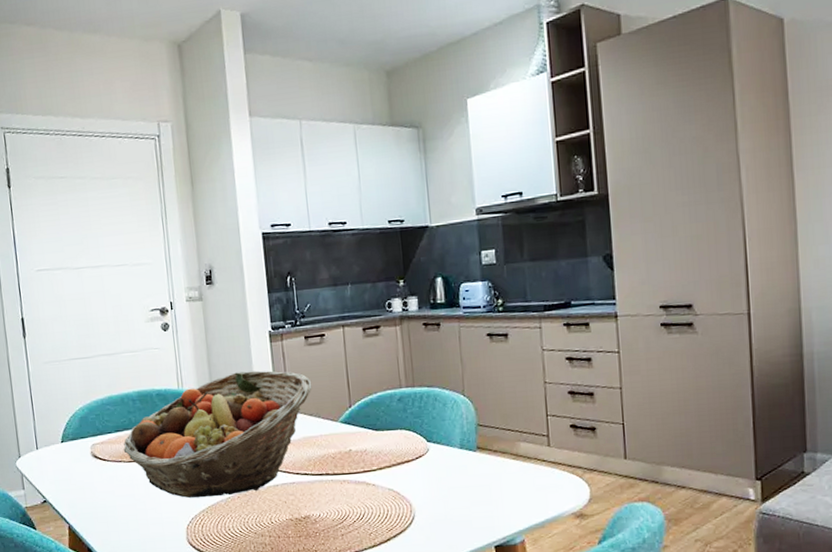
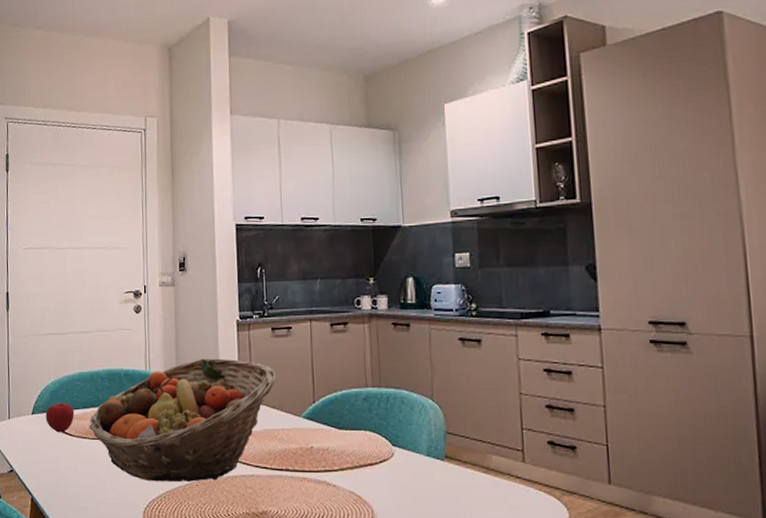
apple: none [76,428,107,459] -> present [46,403,74,433]

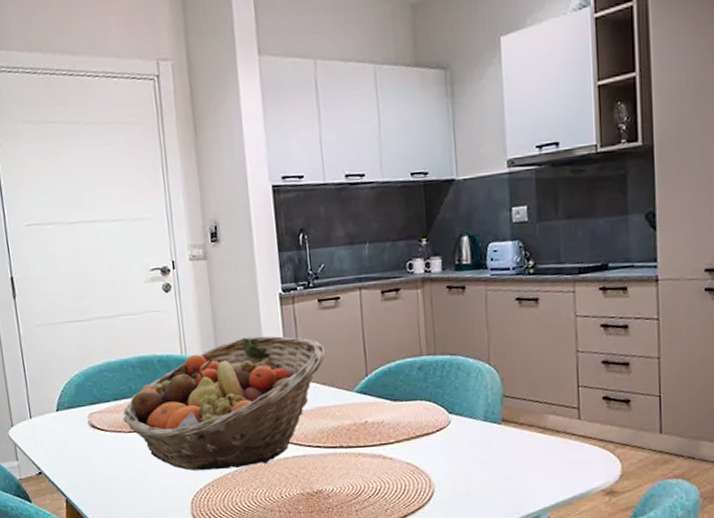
apple: present [46,403,74,433] -> none [72,396,106,429]

